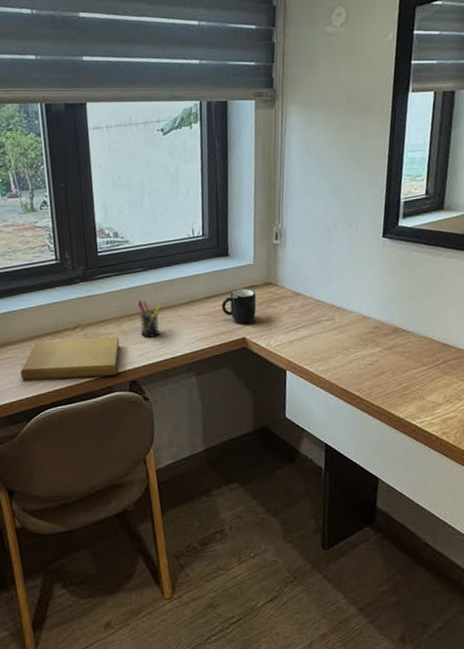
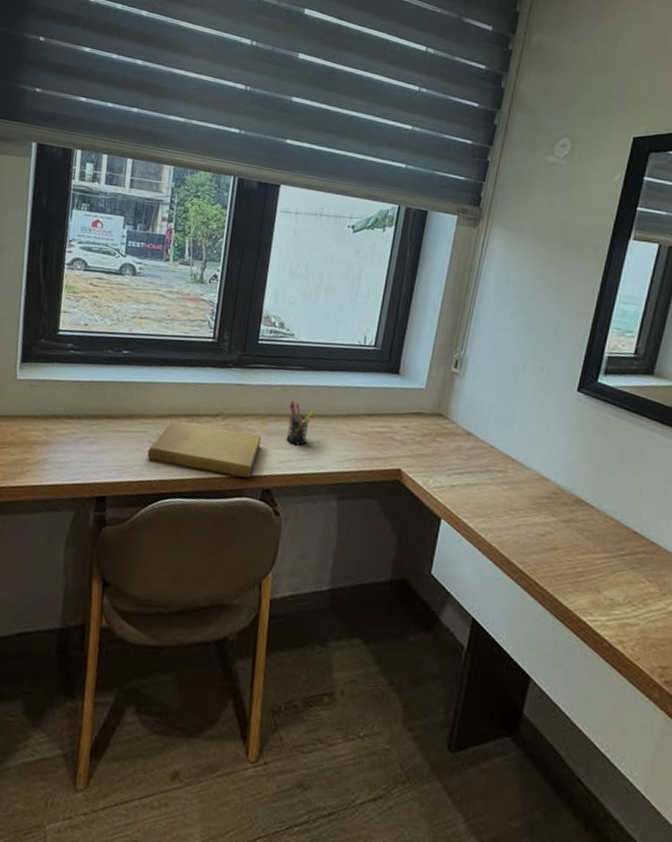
mug: present [222,288,257,325] -> none [381,412,423,455]

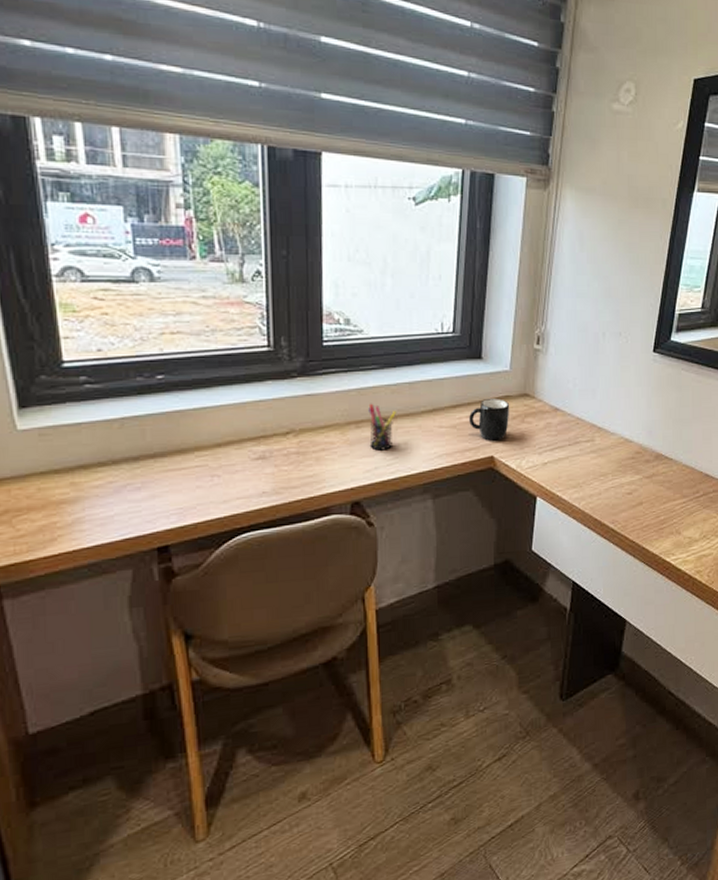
book: present [147,420,261,479] -> none [211,446,342,496]
mug: none [381,412,423,455] -> present [469,399,510,441]

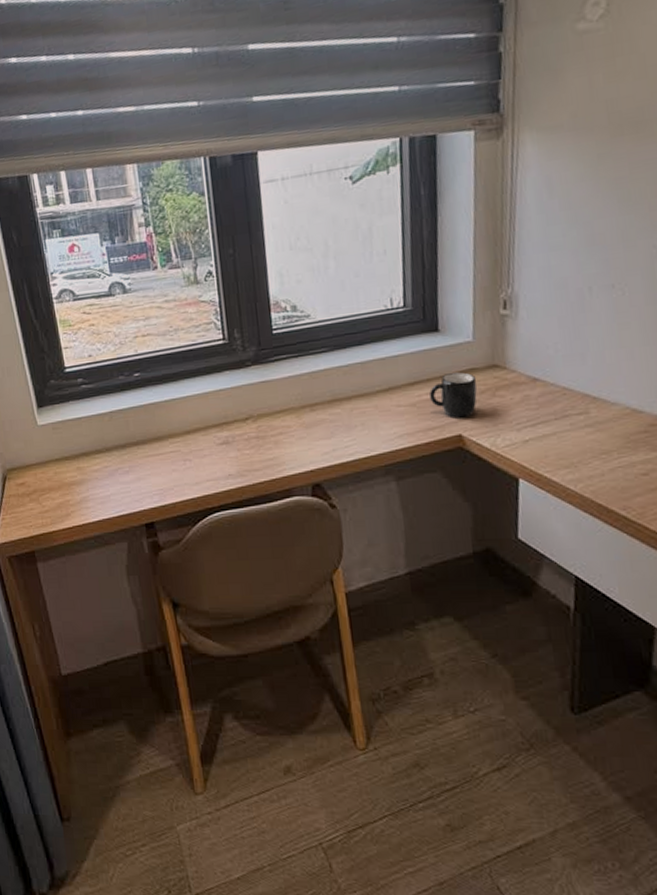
pen holder: present [368,403,397,451] -> none [321,385,351,433]

